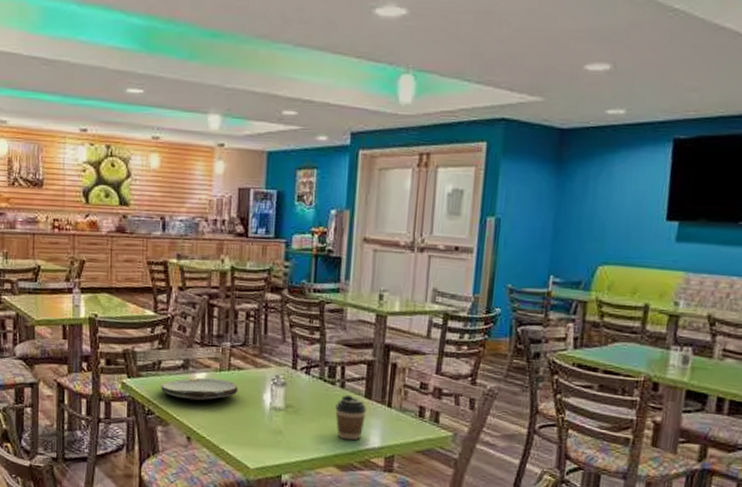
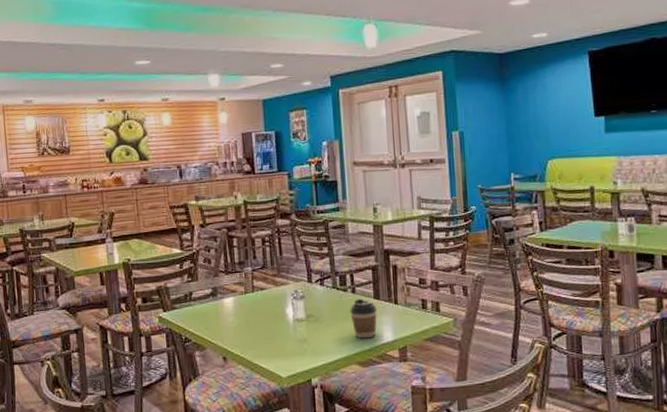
plate: present [160,377,238,401] -> none [193,301,263,324]

